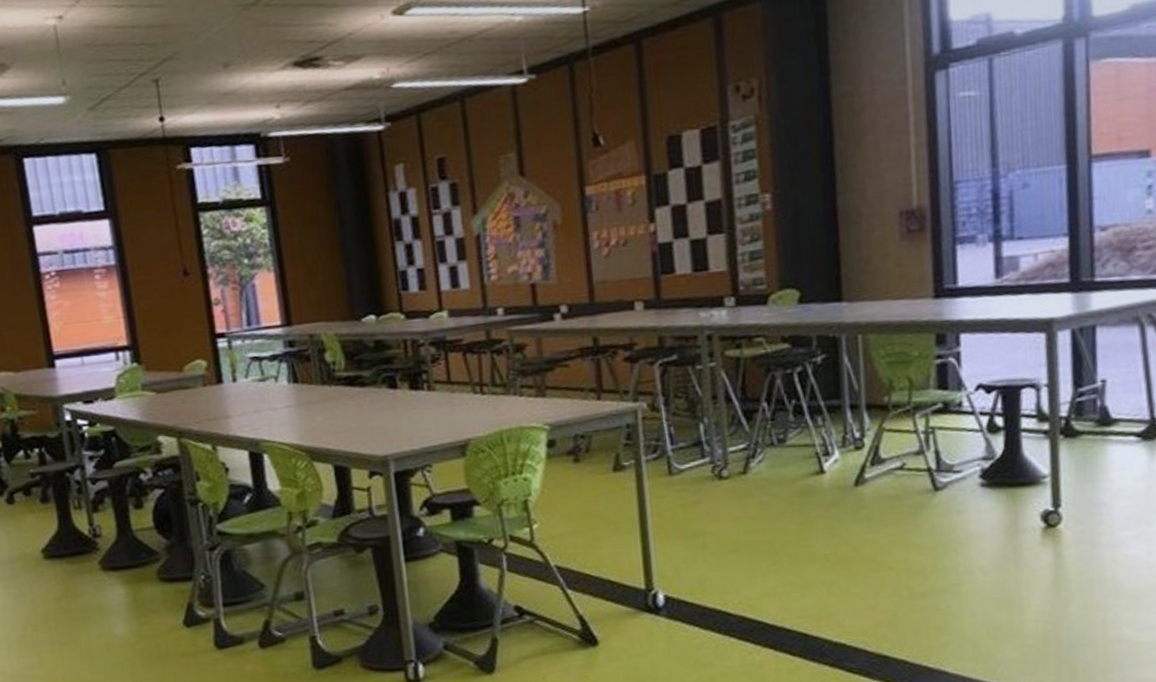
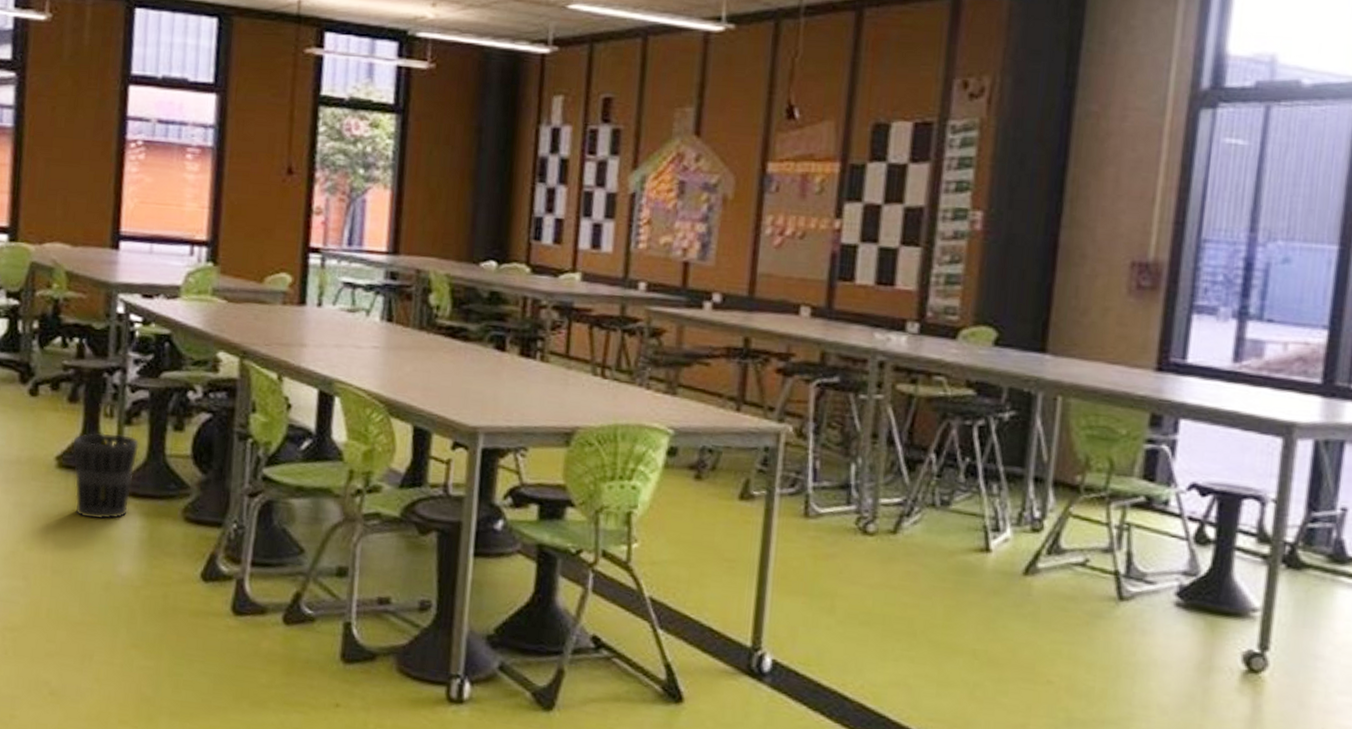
wastebasket: none [52,520,112,596] -> present [72,432,140,520]

